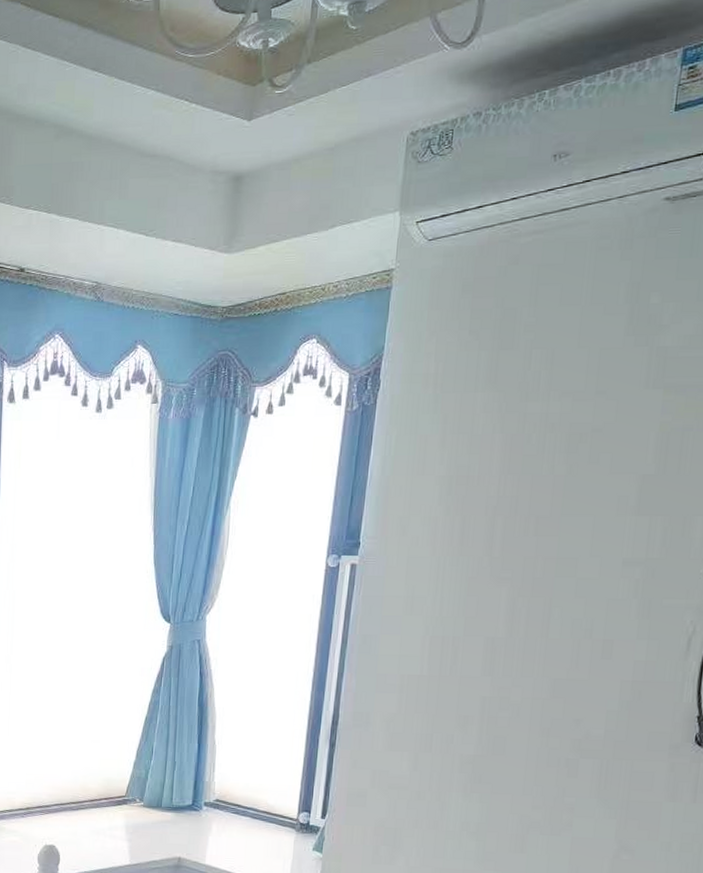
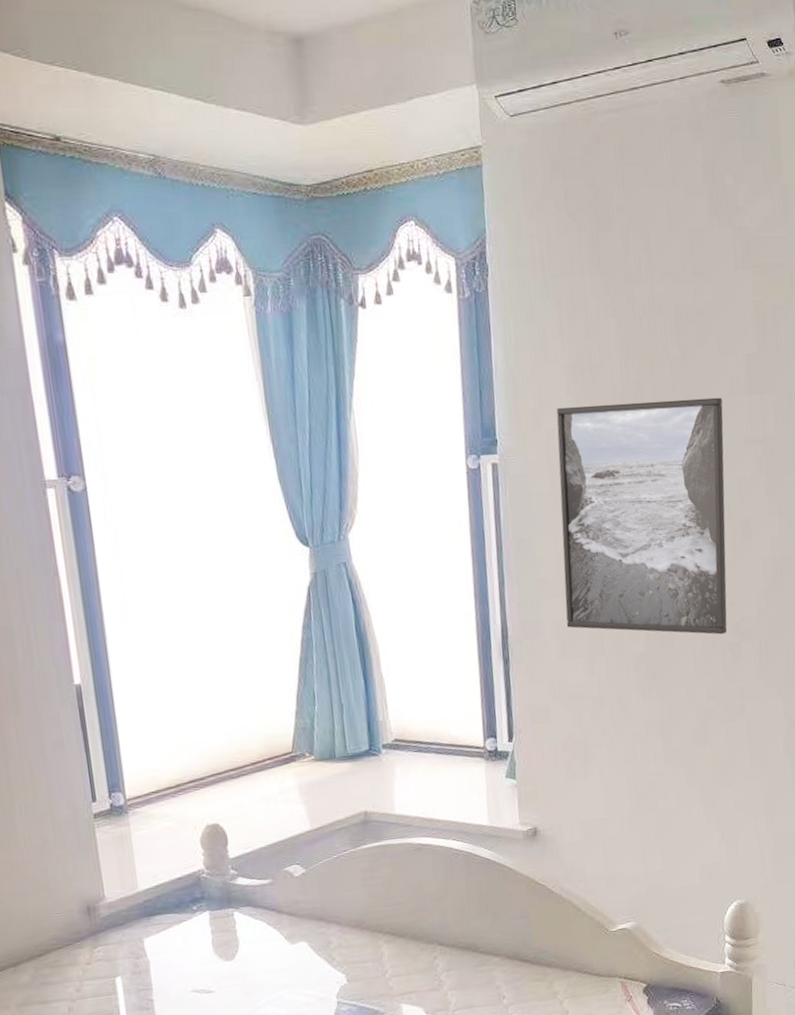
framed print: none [397,516,606,749] -> present [556,397,728,635]

